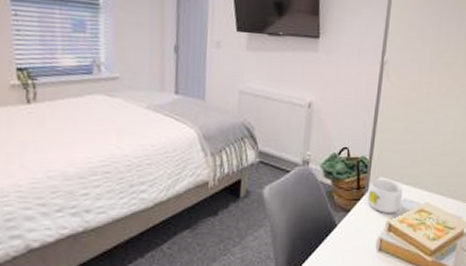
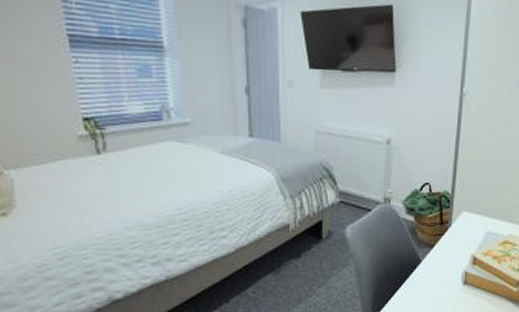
mug: present [367,178,403,214] -> none [451,212,487,247]

